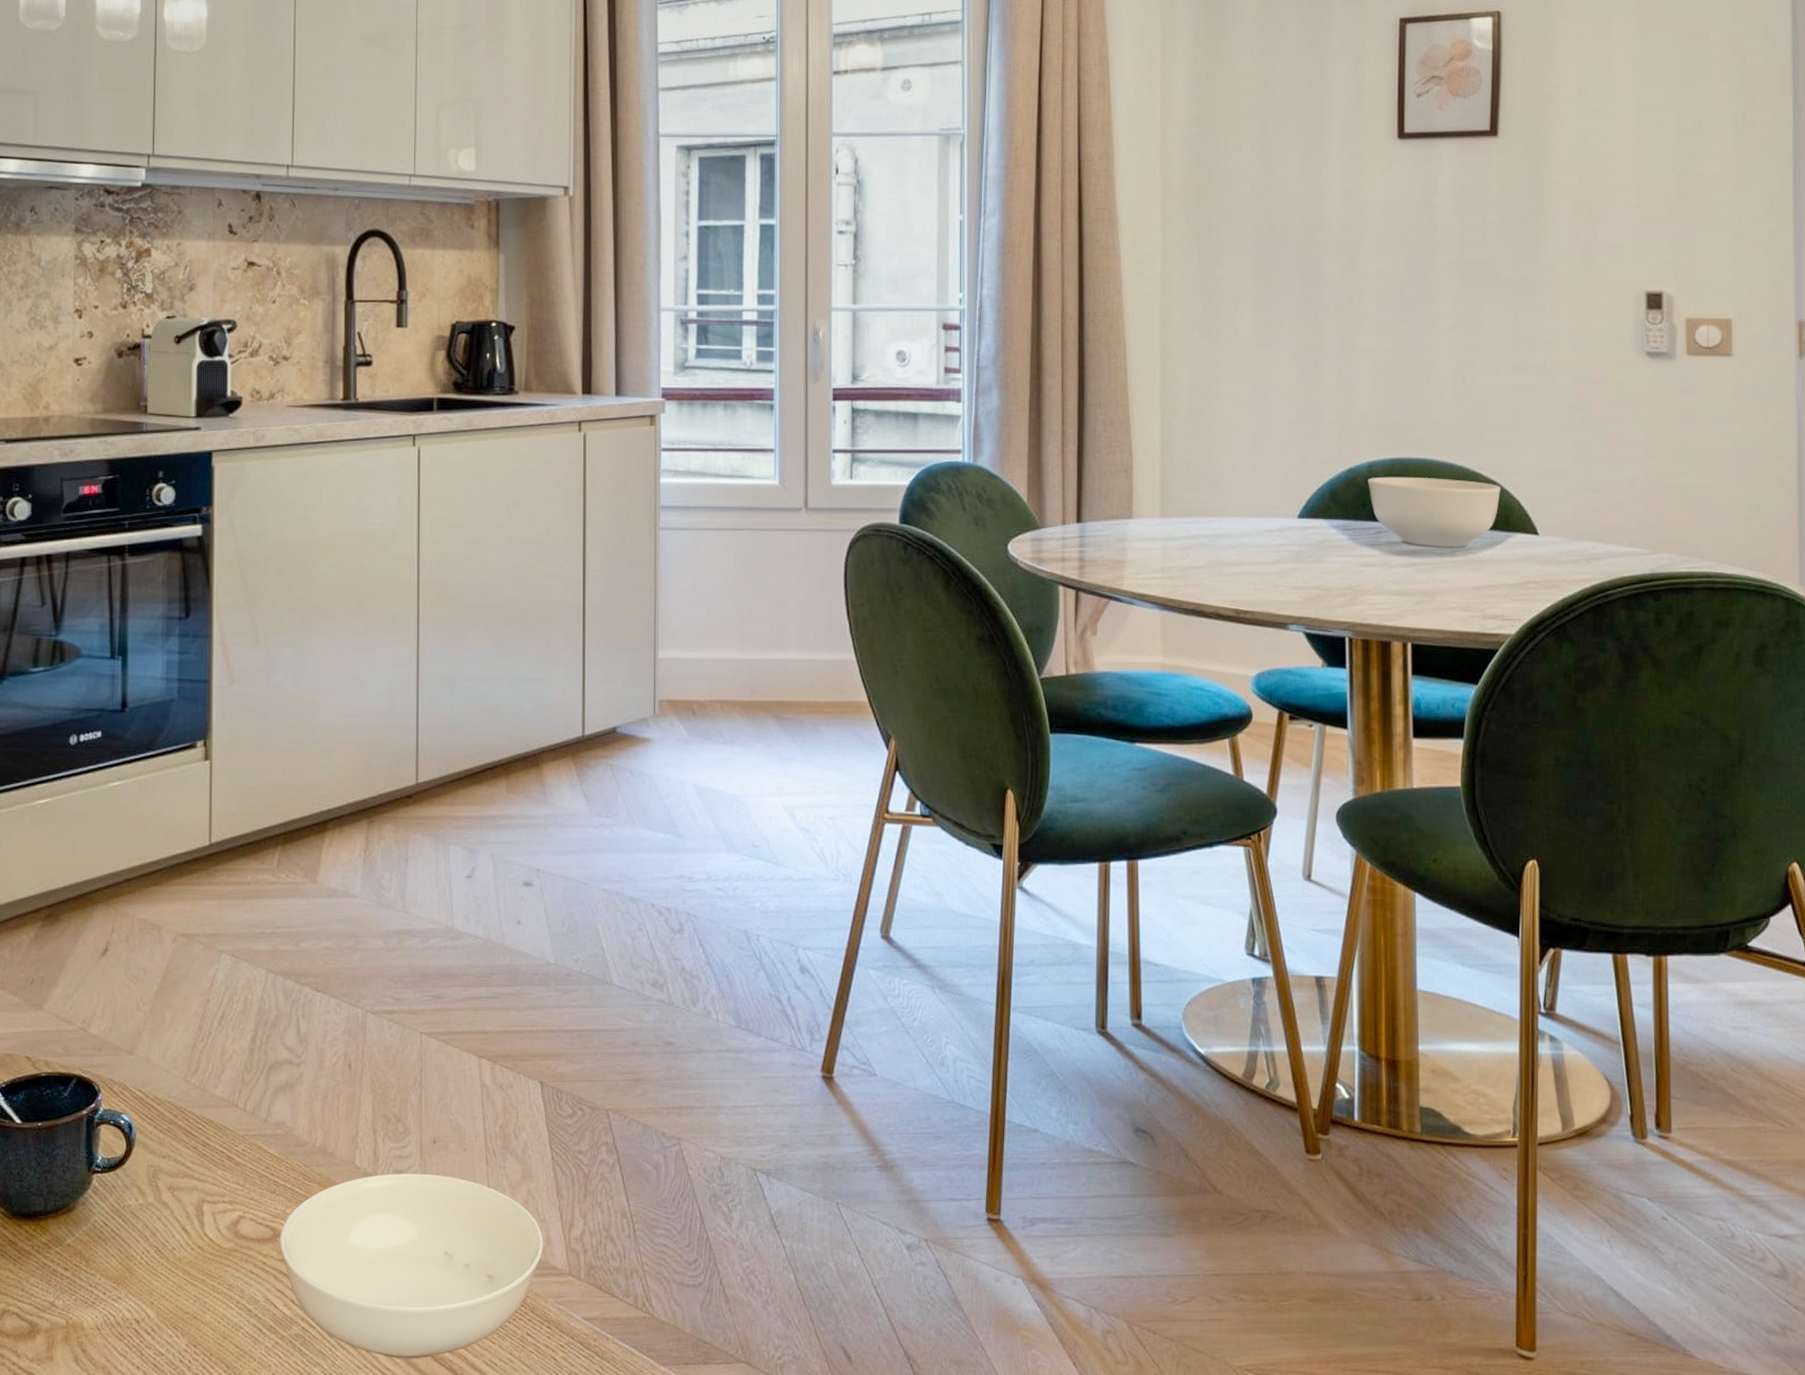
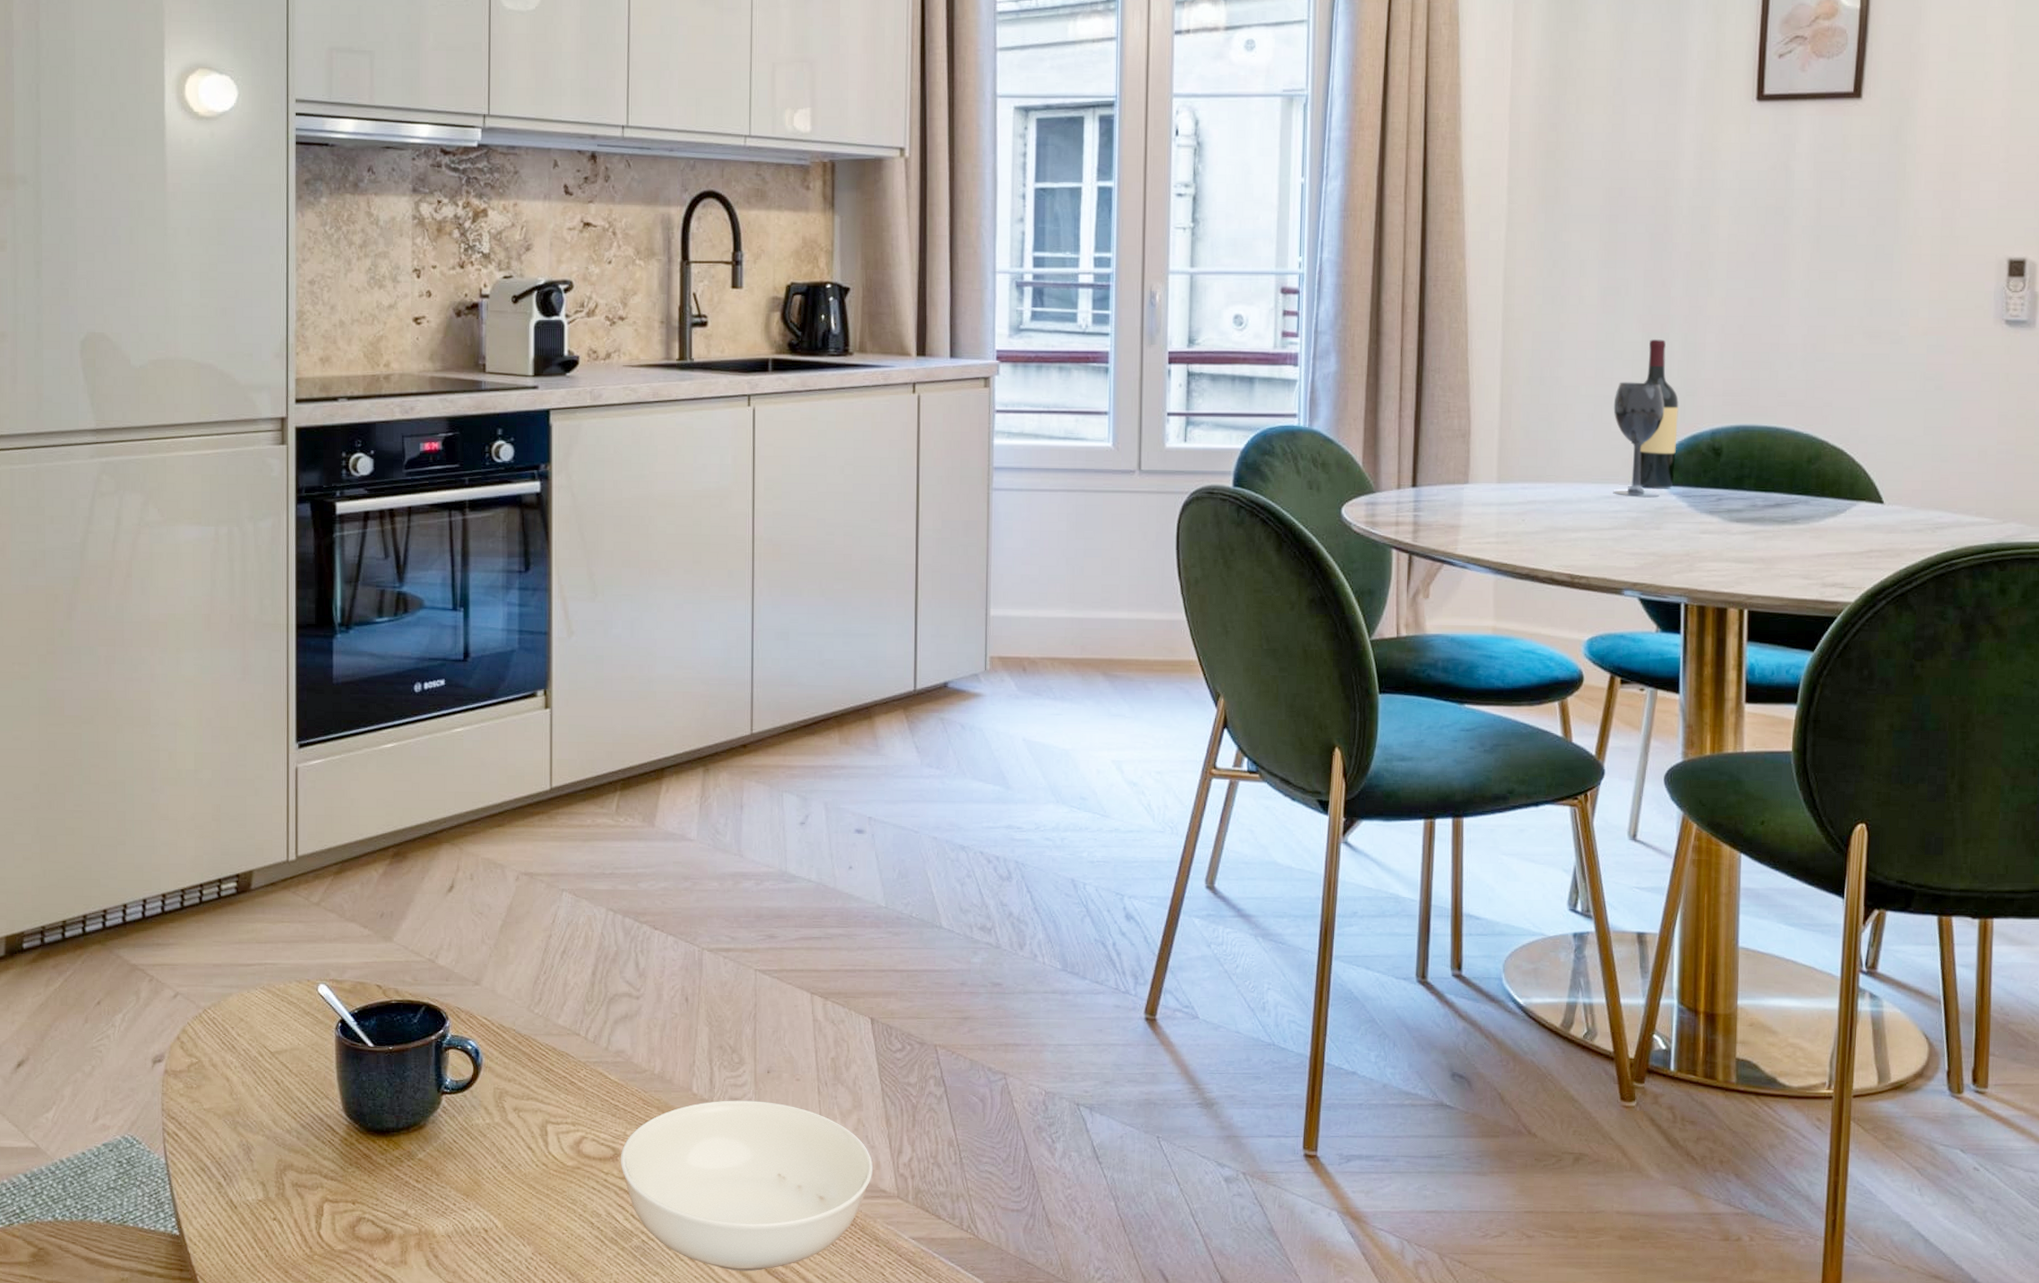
wine glass: none [1271,415,1322,531] -> present [1613,382,1665,498]
wine bottle: none [1300,373,1335,522] -> present [1639,339,1679,489]
bowl: present [1368,476,1501,549] -> none [1710,444,1848,517]

